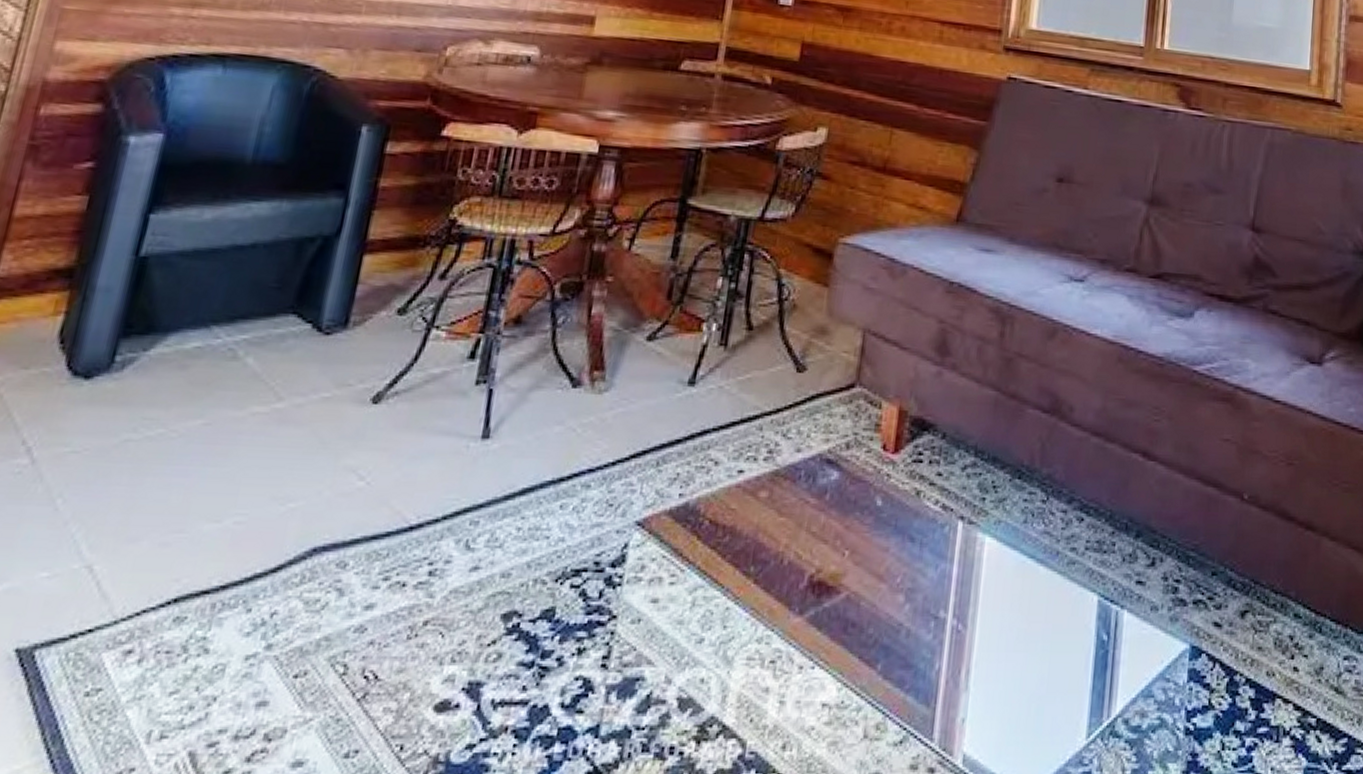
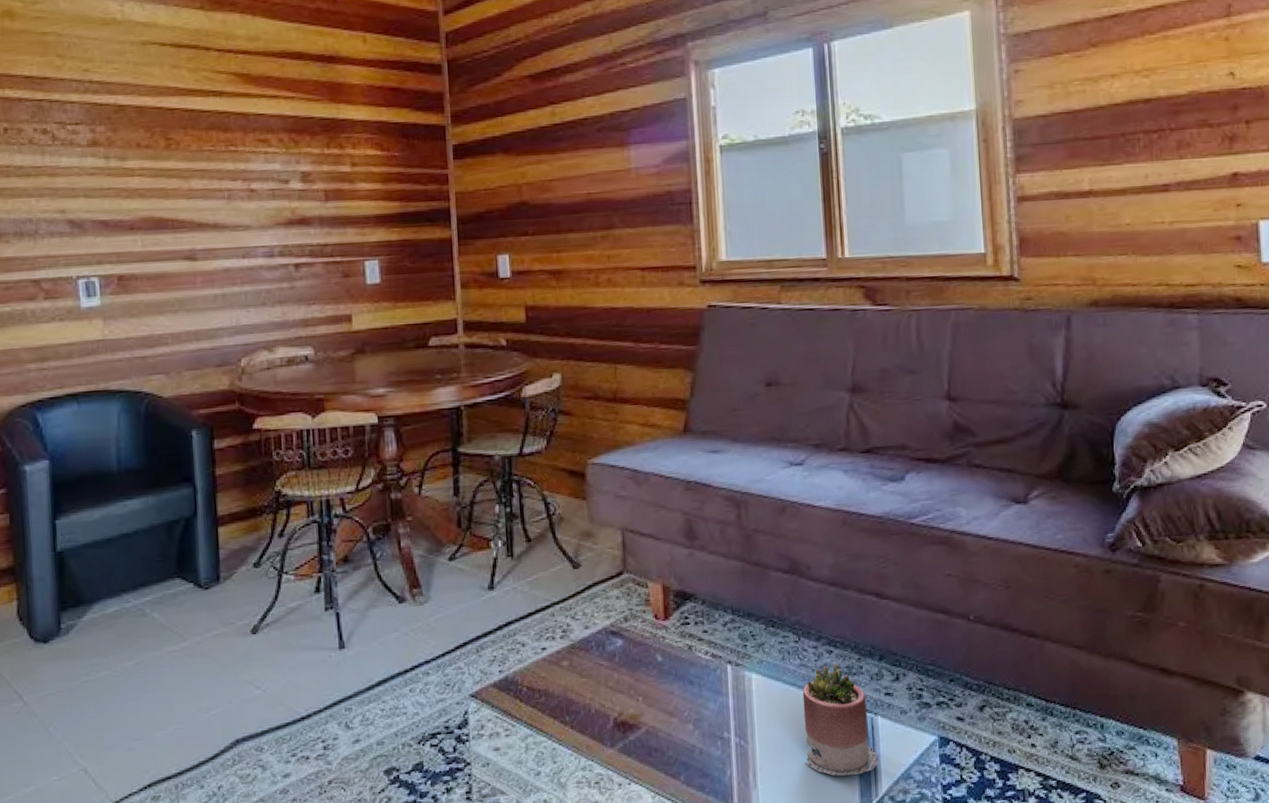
succulent planter: none [1029,536,1117,685] -> present [802,664,878,776]

